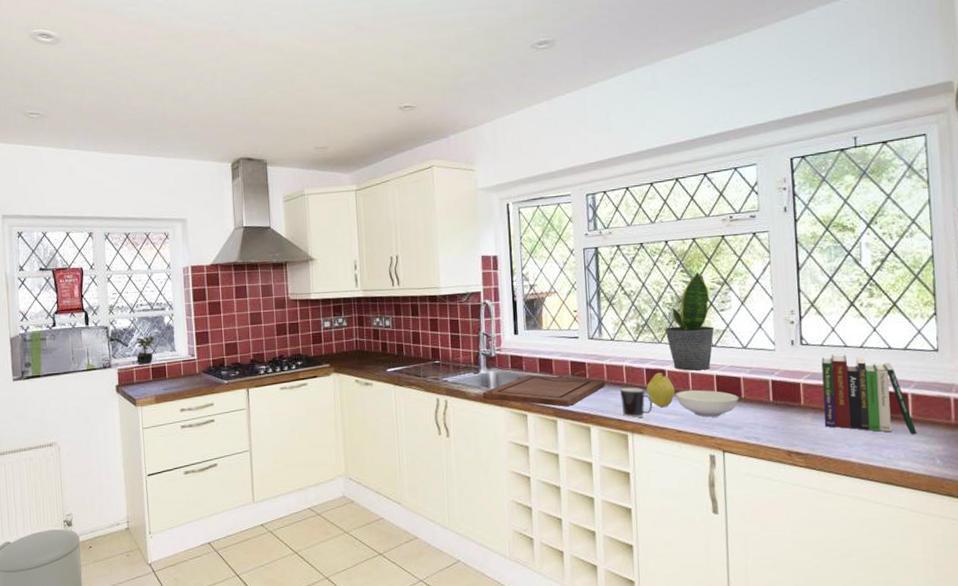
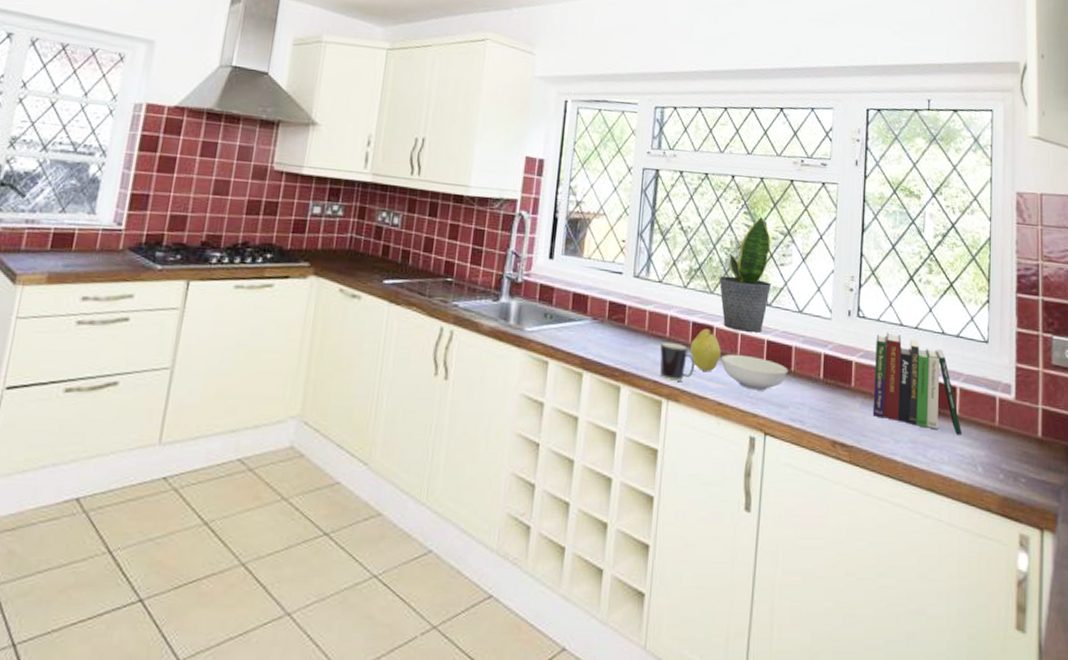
succulent plant: present [136,335,155,365] -> none [33,186,69,227]
cutting board: present [482,374,605,407] -> none [498,311,645,358]

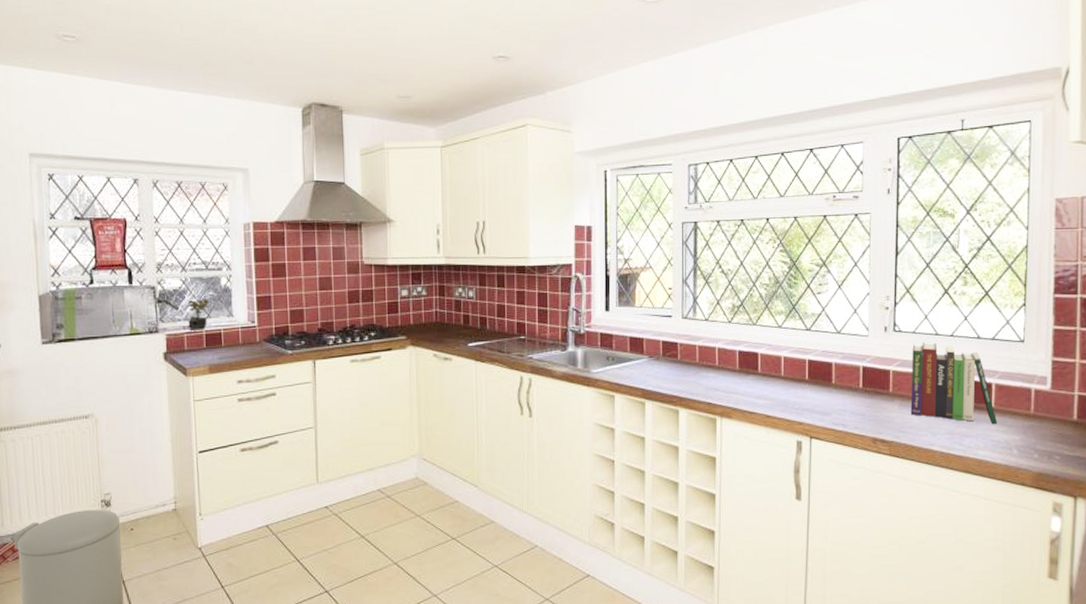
succulent plant: none [33,186,69,227] -> present [187,297,210,330]
mug: present [659,341,695,382] -> none [711,369,743,402]
fruit: present [690,328,721,372] -> none [738,355,766,392]
potted plant: present [719,216,772,333] -> none [760,252,810,355]
bowl: present [721,354,789,391] -> none [766,374,830,403]

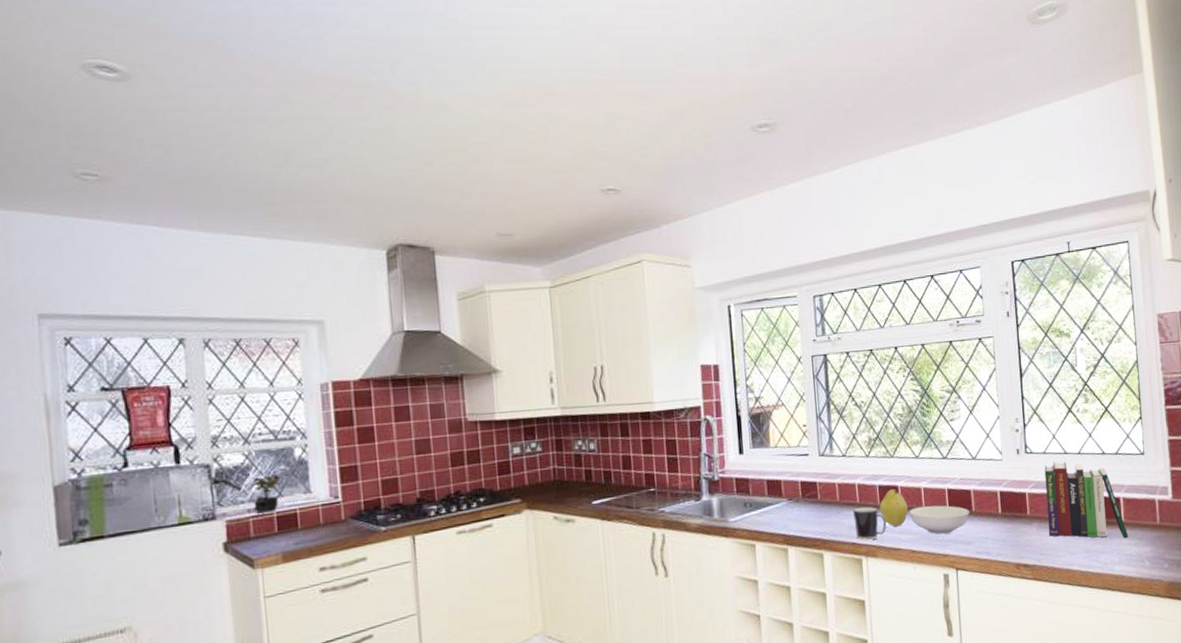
mug: none [711,369,743,402] -> present [853,506,887,541]
fruit: none [738,355,766,392] -> present [880,489,908,527]
bowl: none [766,374,830,403] -> present [908,505,970,535]

